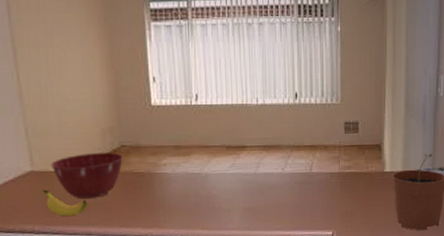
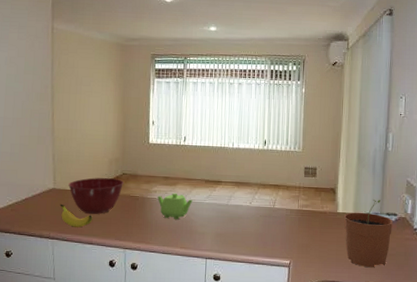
teapot: none [168,165,213,196] -> present [157,193,193,220]

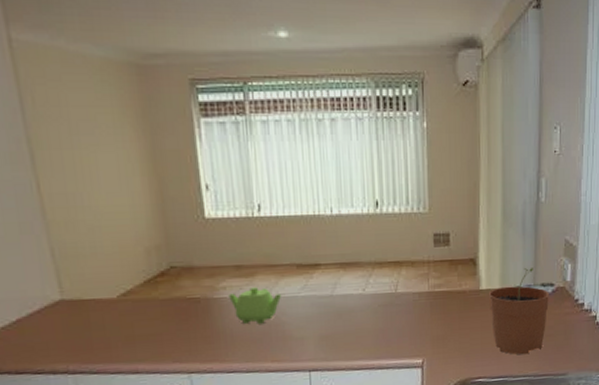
banana: present [60,204,93,228] -> none [76,321,134,353]
mixing bowl: present [68,178,124,215] -> none [85,275,175,332]

